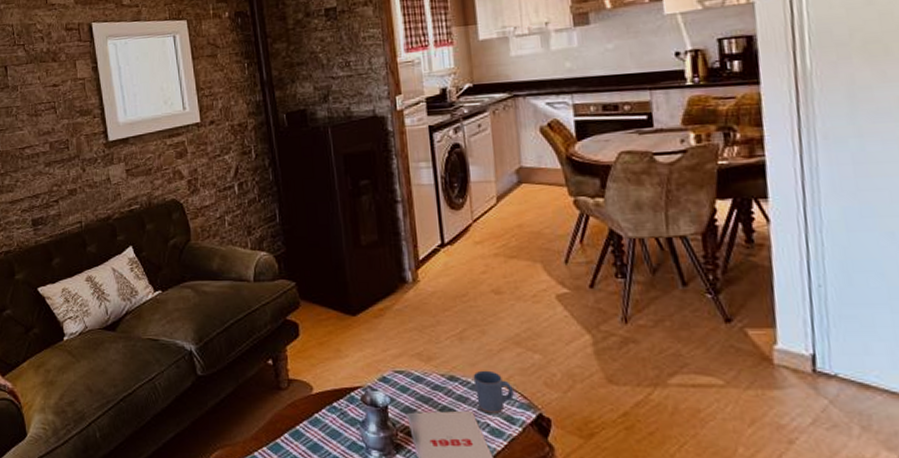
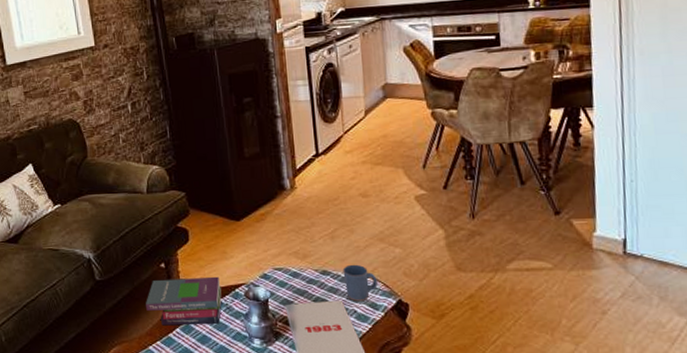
books: none [250,377,336,432] -> present [145,276,222,326]

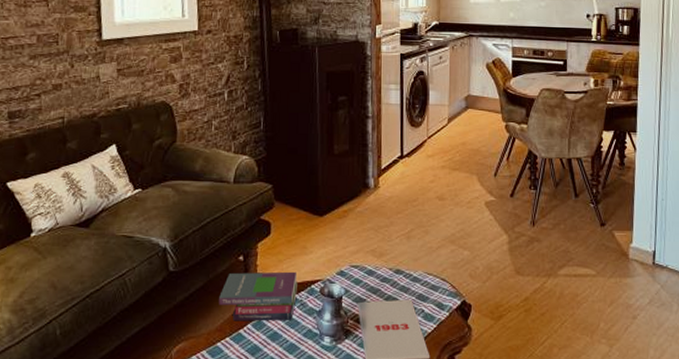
mug: present [342,264,378,302] -> none [415,264,445,302]

